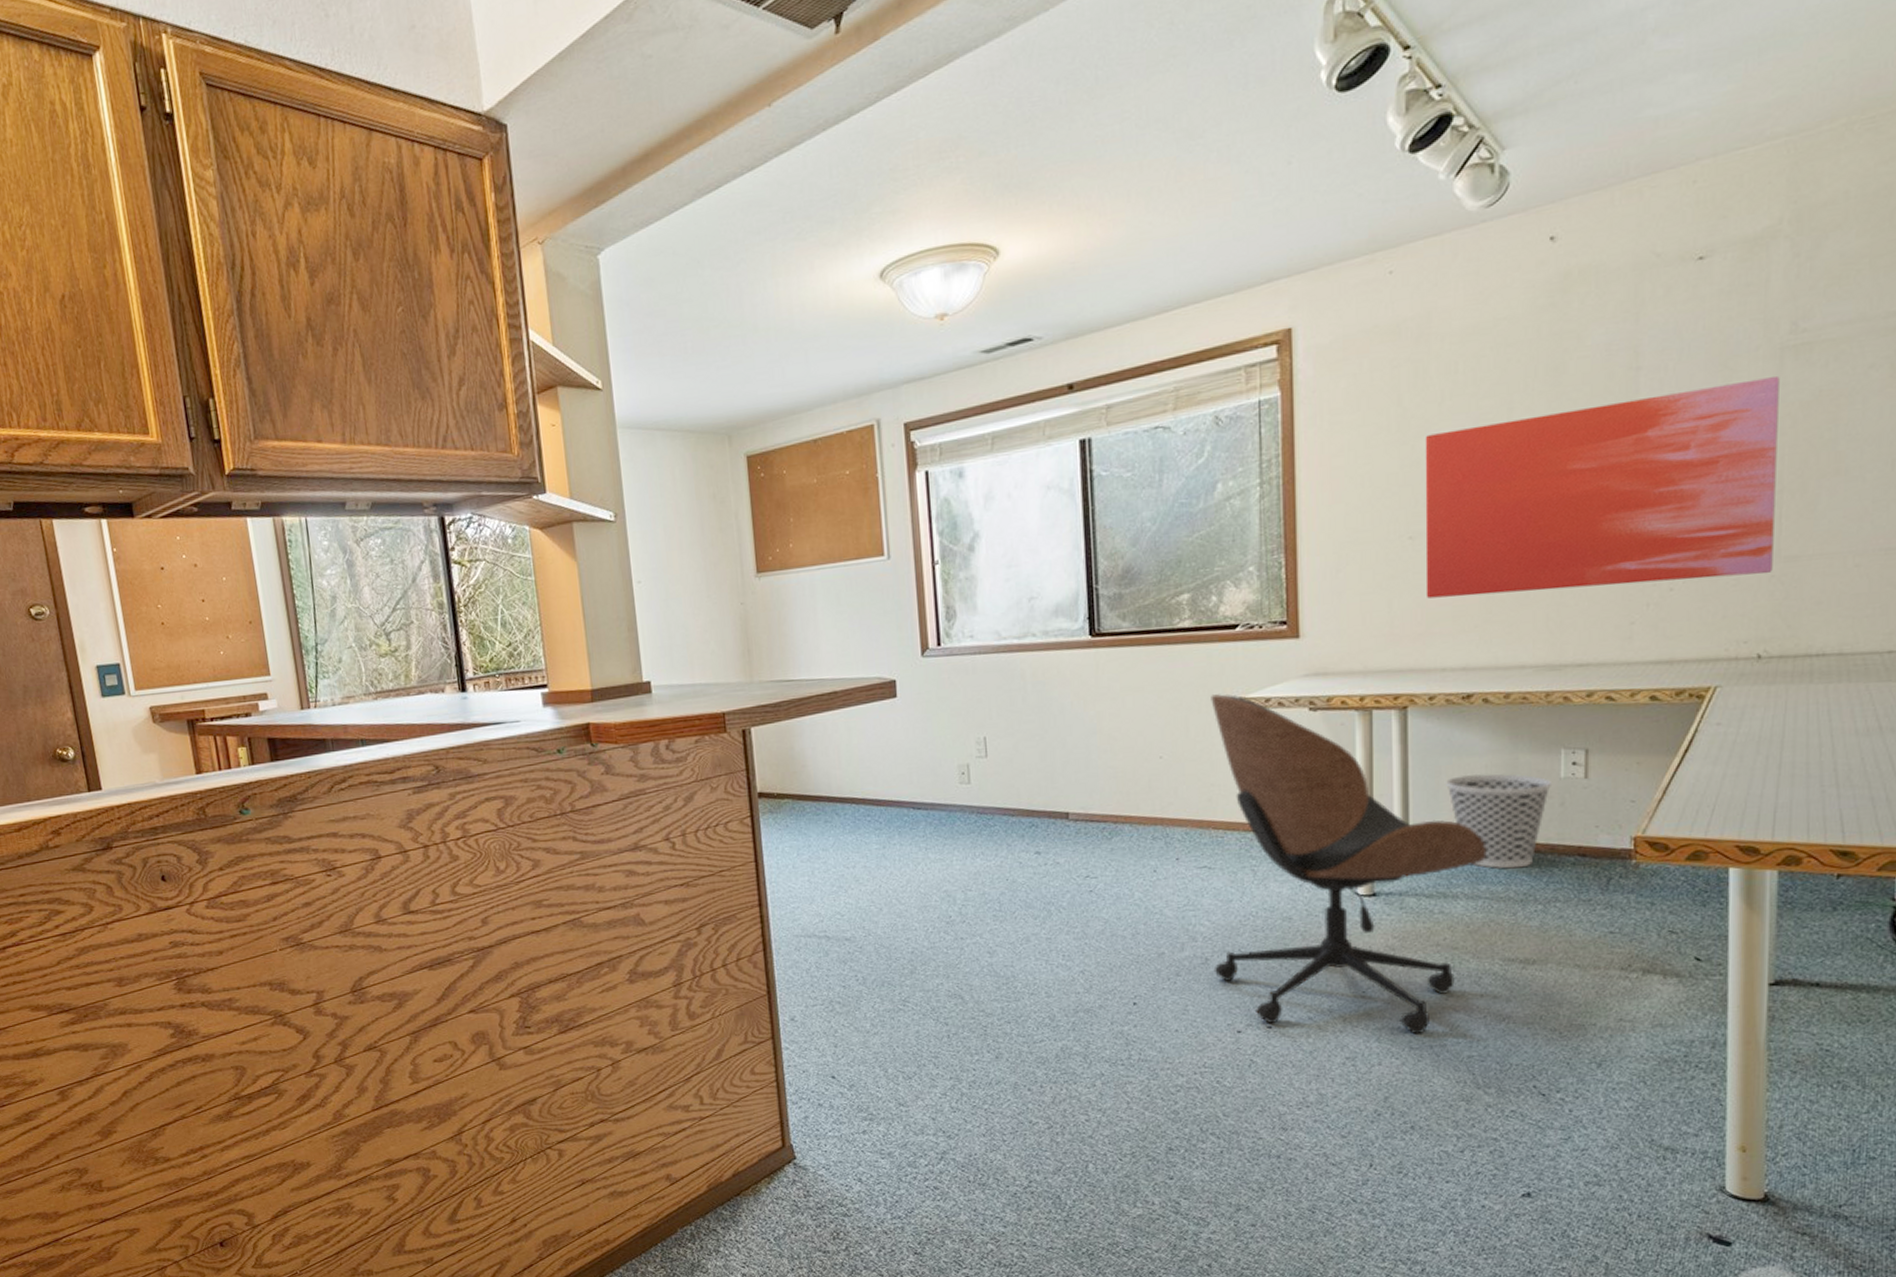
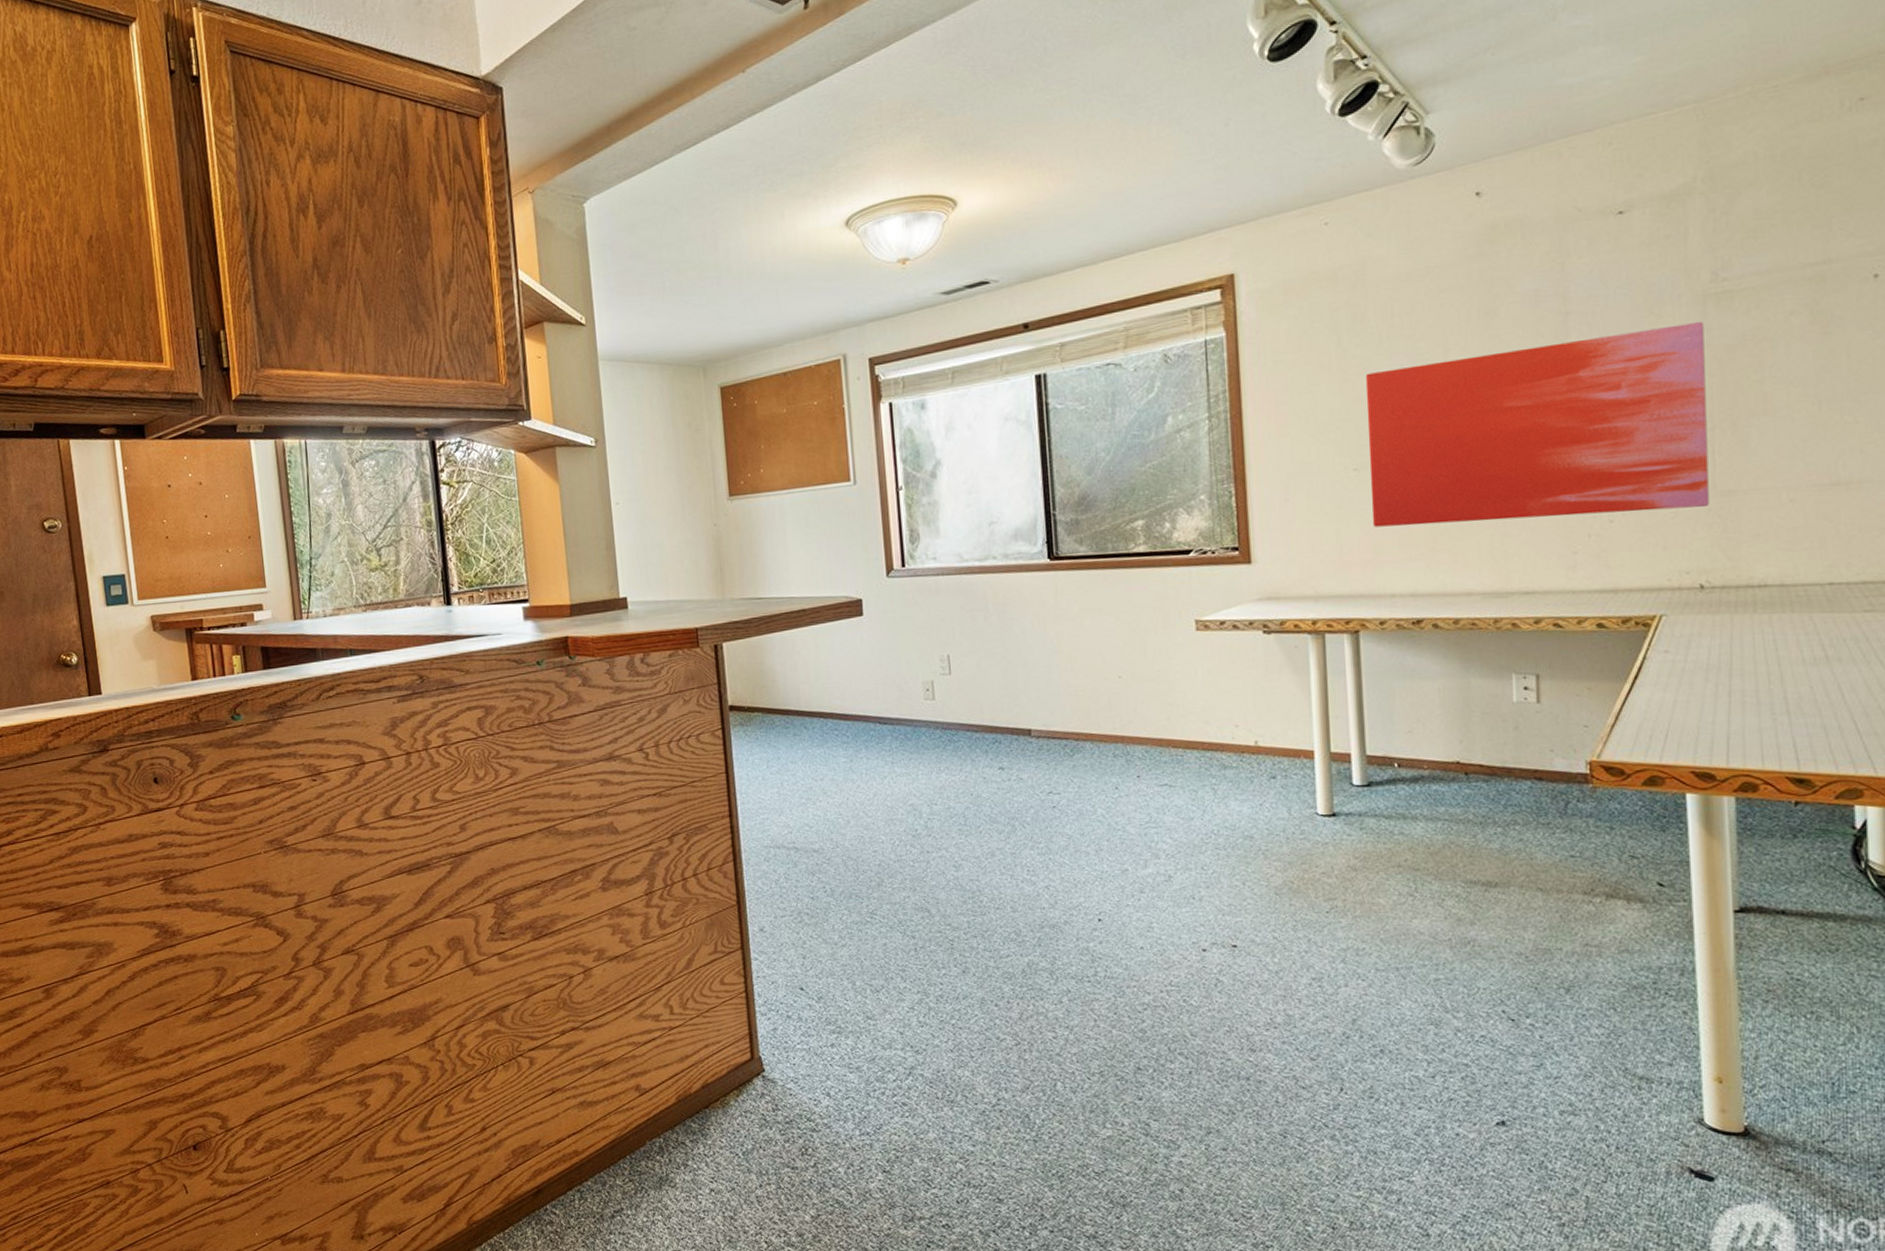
office chair: present [1211,694,1487,1035] -> none [1167,616,1444,956]
wastebasket: present [1446,773,1553,869] -> none [1400,697,1506,791]

